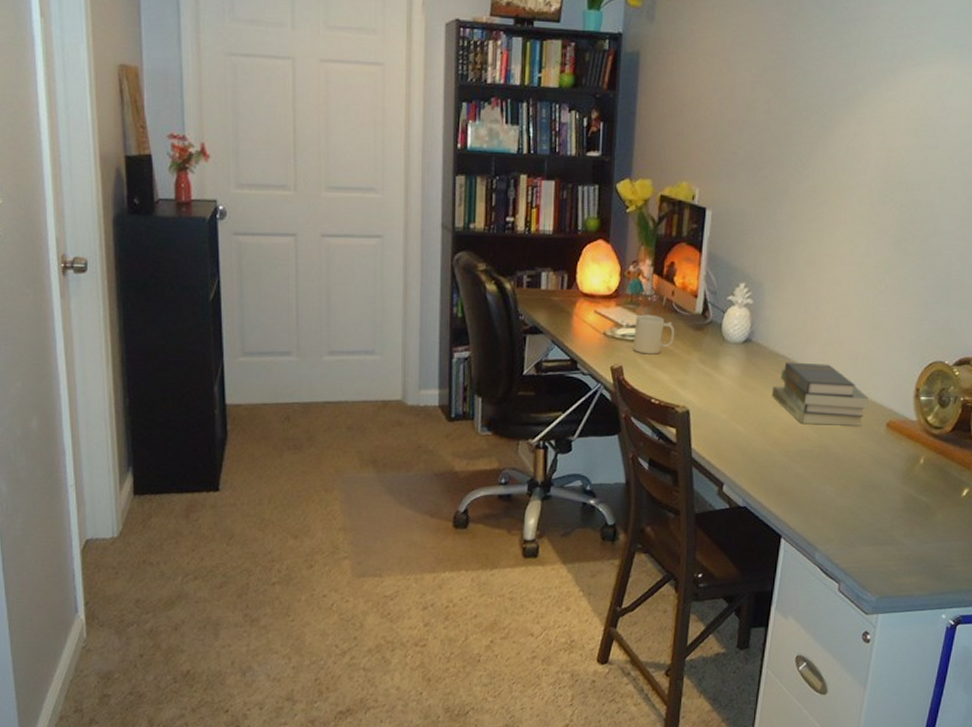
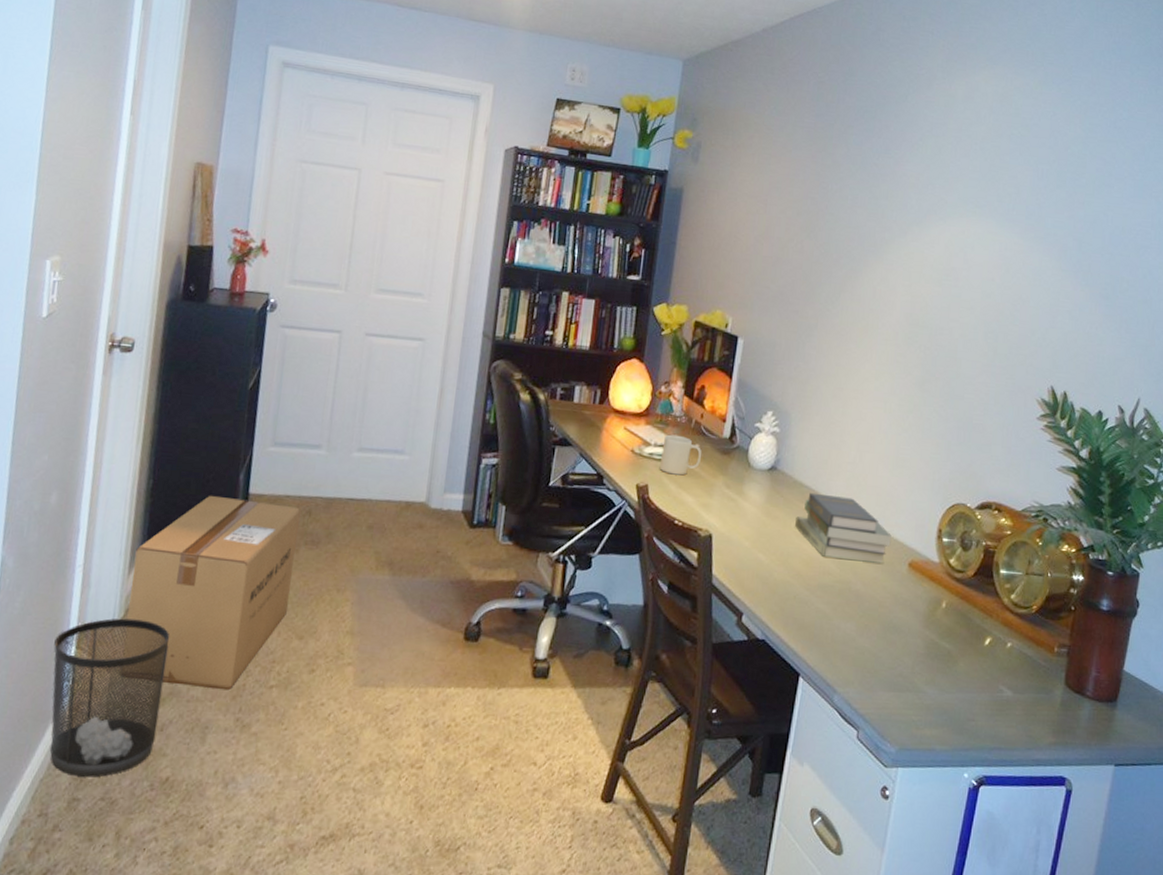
waste bin: none [60,531,171,675] -> present [50,618,170,777]
box: none [123,408,279,590] -> present [121,495,300,691]

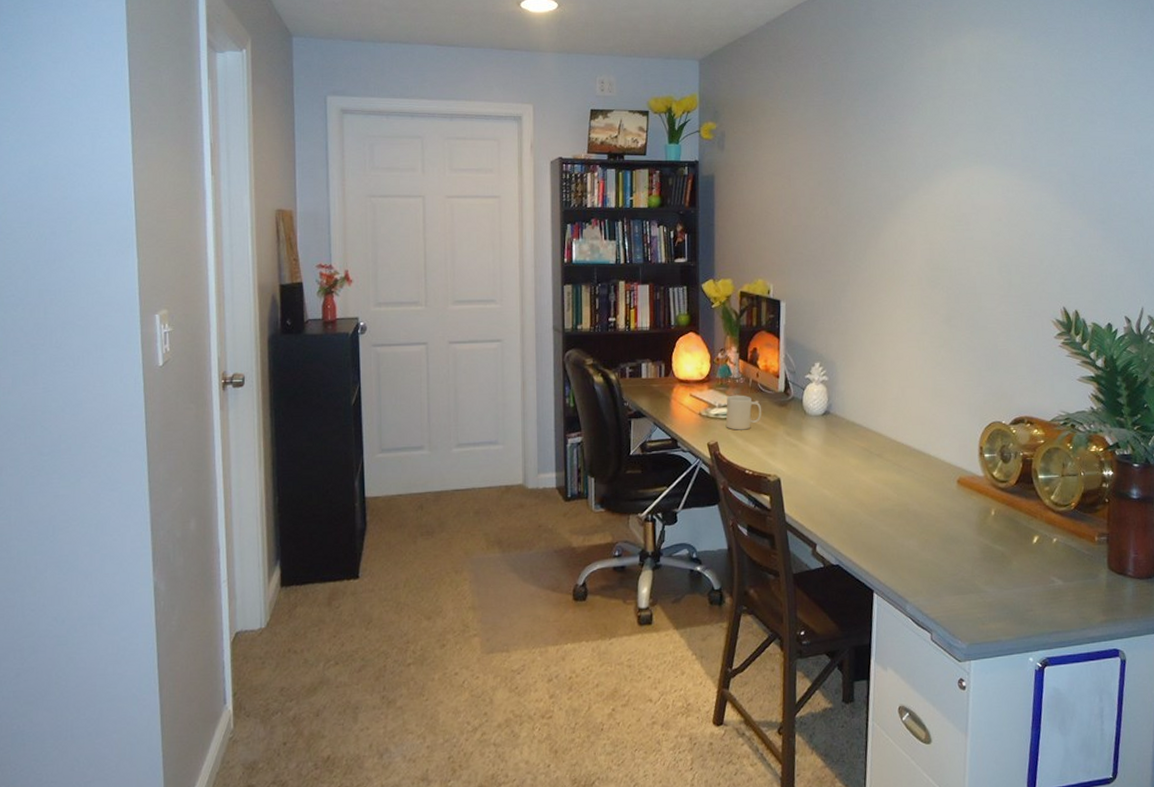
waste bin: present [50,618,170,777] -> none [212,621,313,766]
box: present [121,495,300,691] -> none [272,503,413,675]
books: present [795,492,891,564] -> none [852,429,939,485]

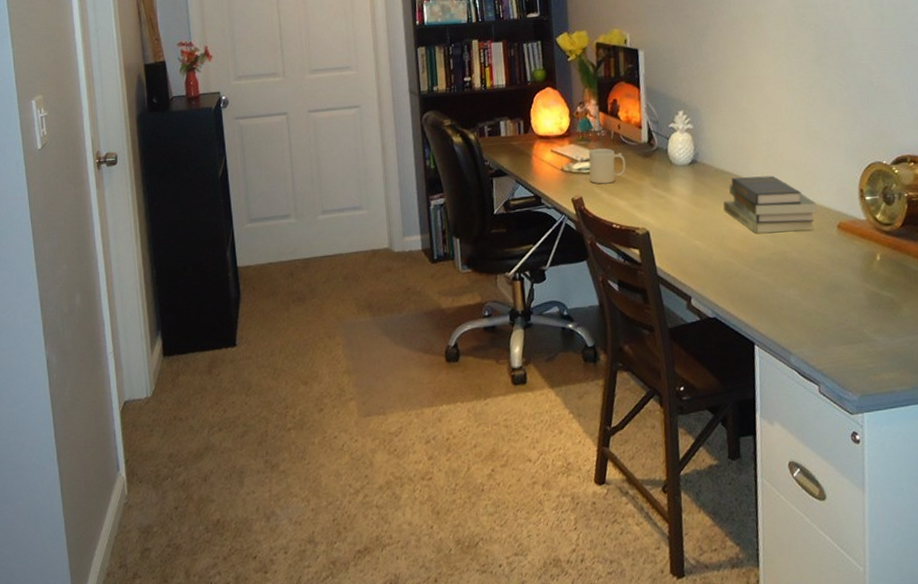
books: none [852,429,939,485] -> present [723,175,817,233]

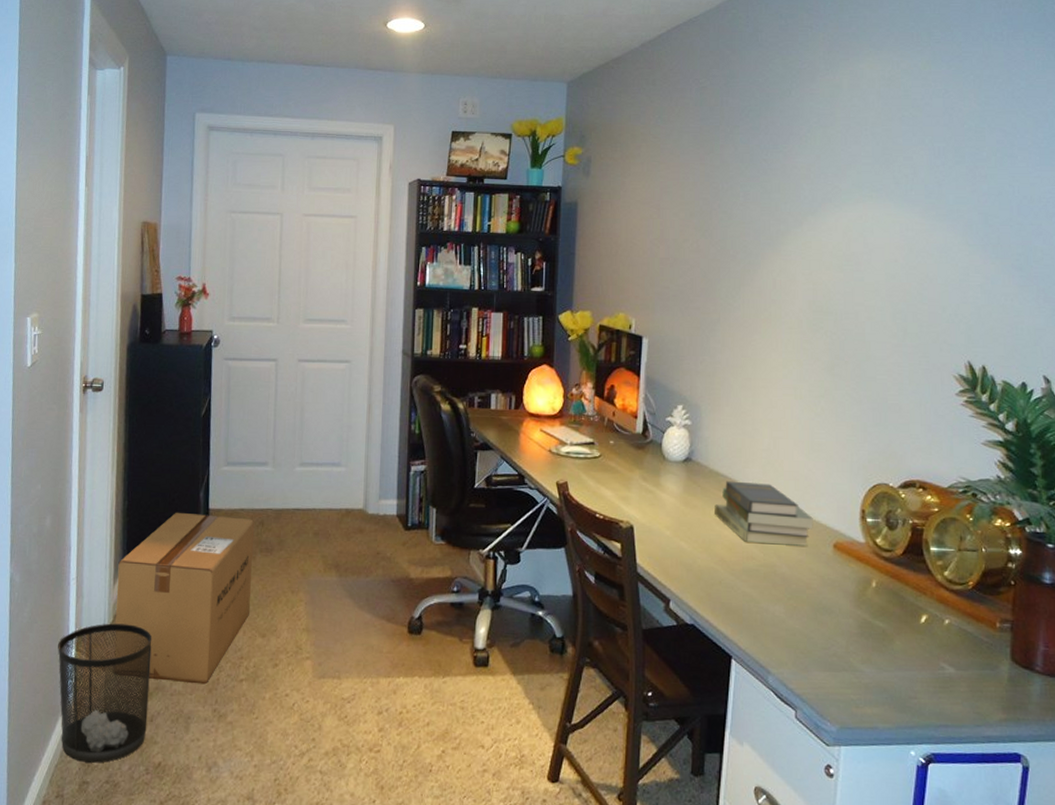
waste bin: none [103,389,202,530] -> present [58,623,152,763]
box: none [153,271,289,441] -> present [114,512,254,685]
mug: present [588,148,627,184] -> none [577,433,617,471]

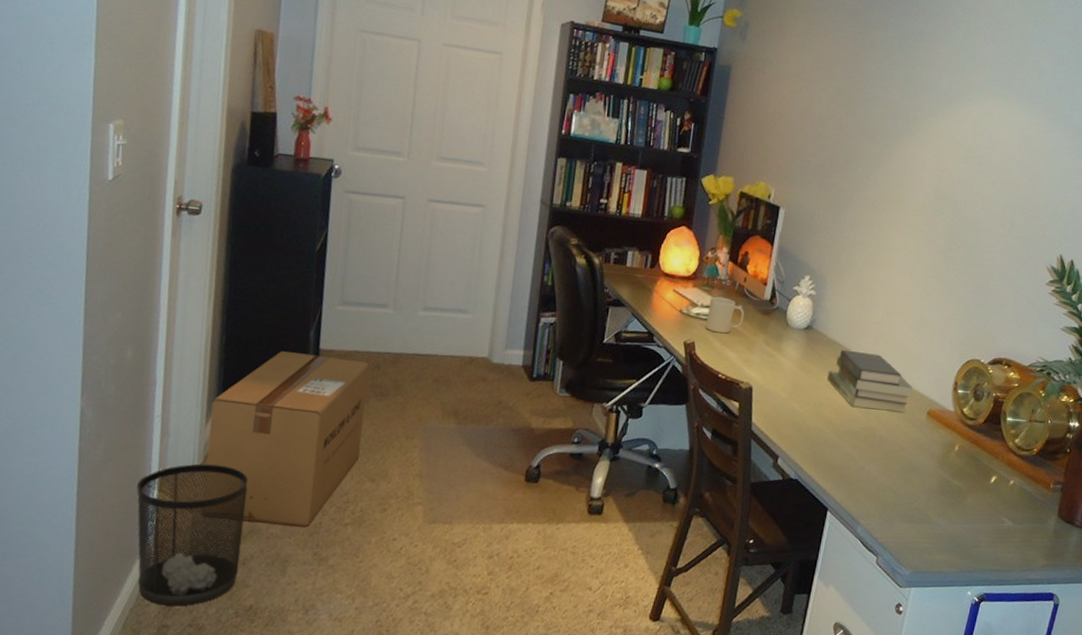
mug: none [577,433,617,471] -> present [705,296,745,334]

